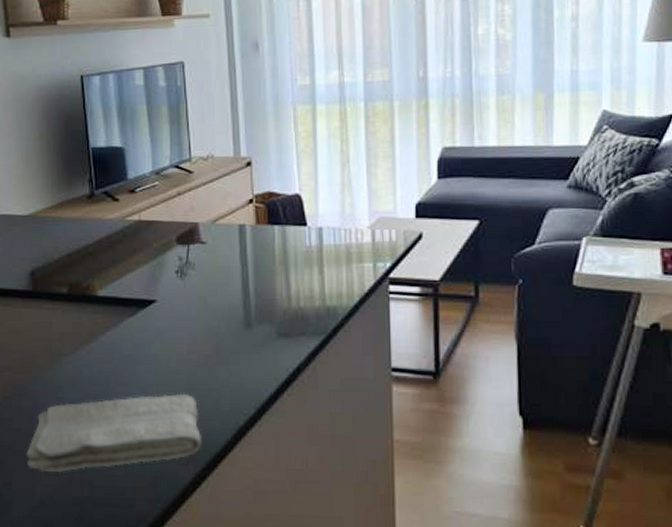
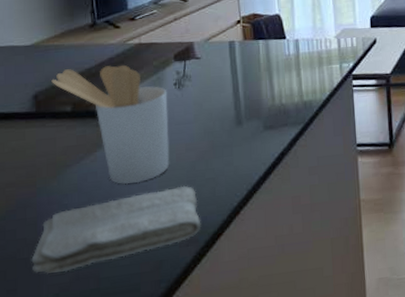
utensil holder: none [48,244,169,384] -> present [51,64,170,185]

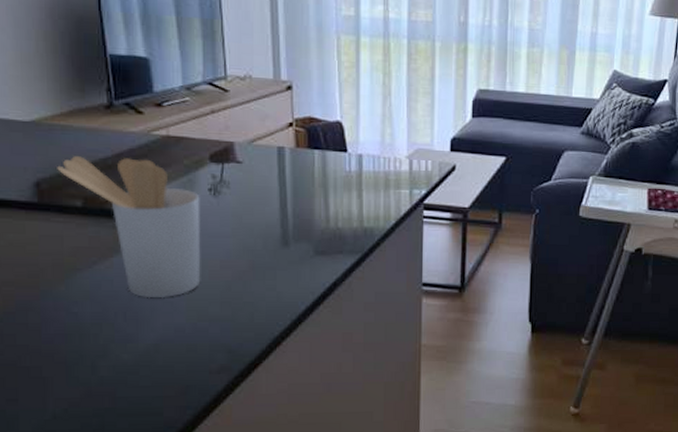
washcloth: present [31,185,201,273] -> none [34,307,236,386]

